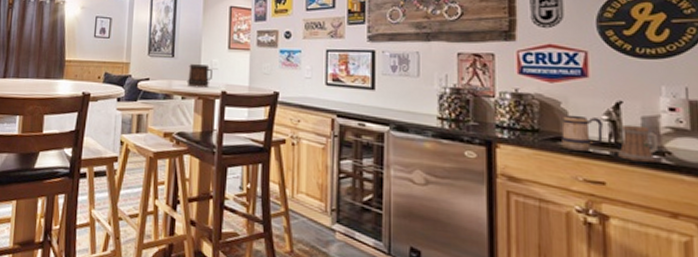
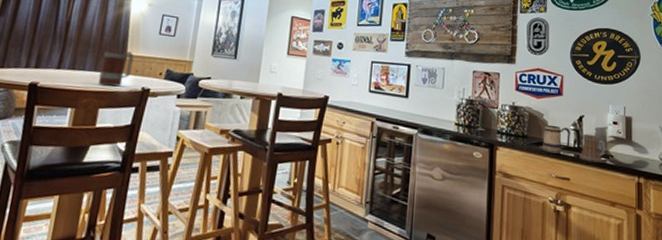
beer mug: none [41,57,72,93] -> present [98,50,134,87]
beer mug: present [187,64,212,88] -> none [246,66,271,89]

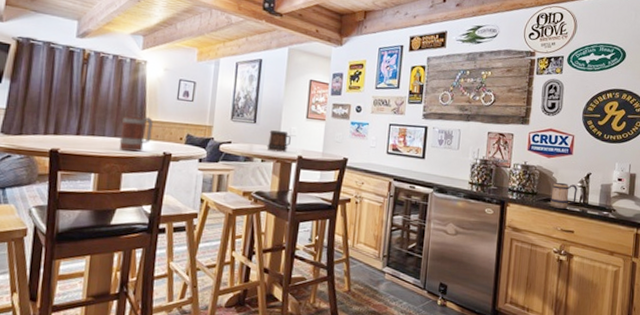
beer mug: none [246,66,271,89] -> present [267,130,291,152]
beer mug: present [579,133,606,163] -> none [584,190,610,217]

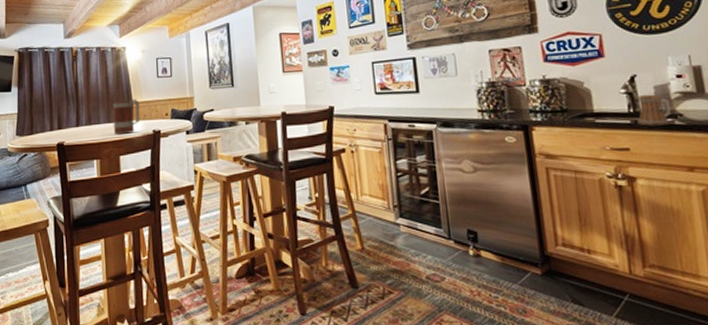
beer mug: present [267,130,291,152] -> none [248,90,271,112]
beer mug: present [550,182,578,210] -> none [586,92,624,125]
beer mug: none [584,190,610,217] -> present [637,94,671,126]

